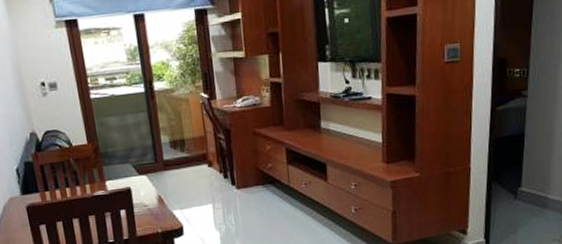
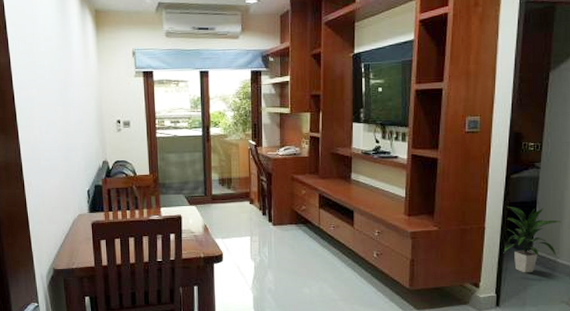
indoor plant: none [491,140,551,214] -> present [503,206,561,273]

